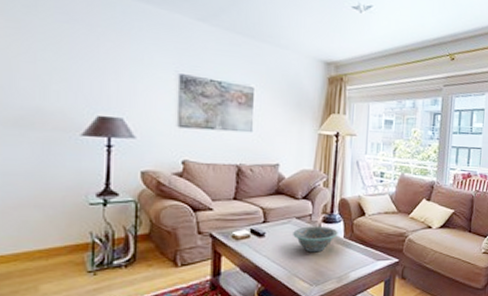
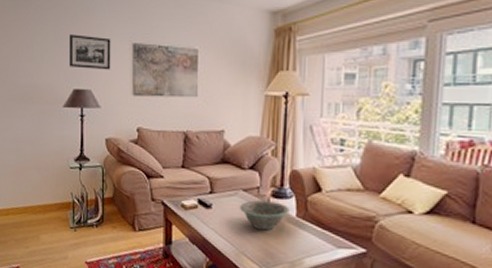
picture frame: none [91,55,151,99] -> present [68,34,111,70]

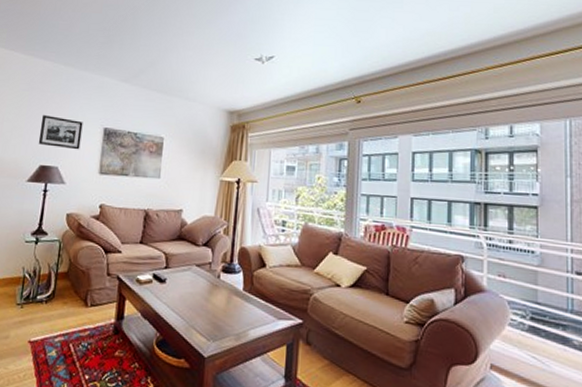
decorative bowl: present [240,200,290,231] -> none [192,275,237,304]

